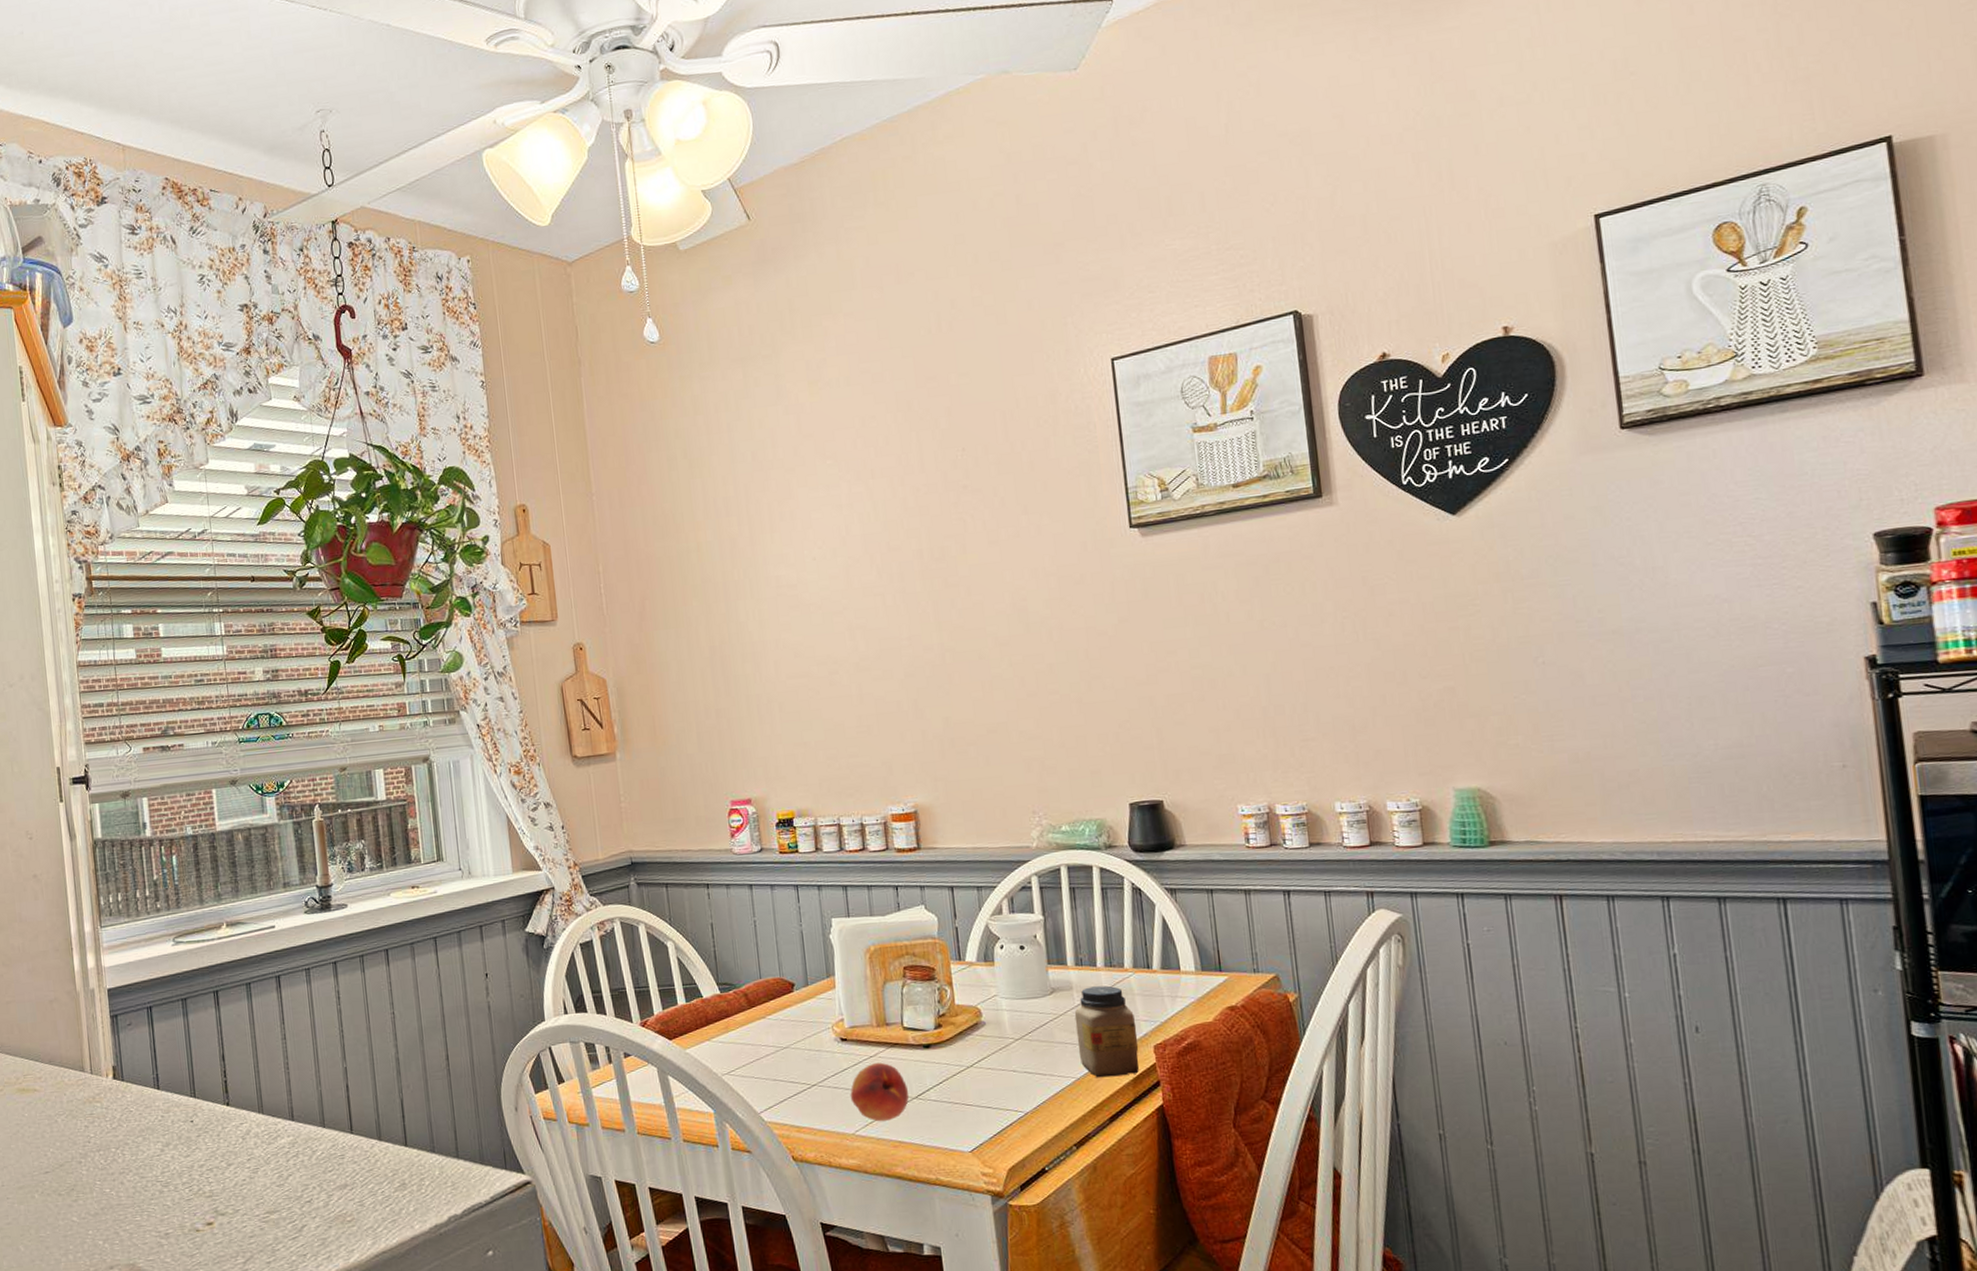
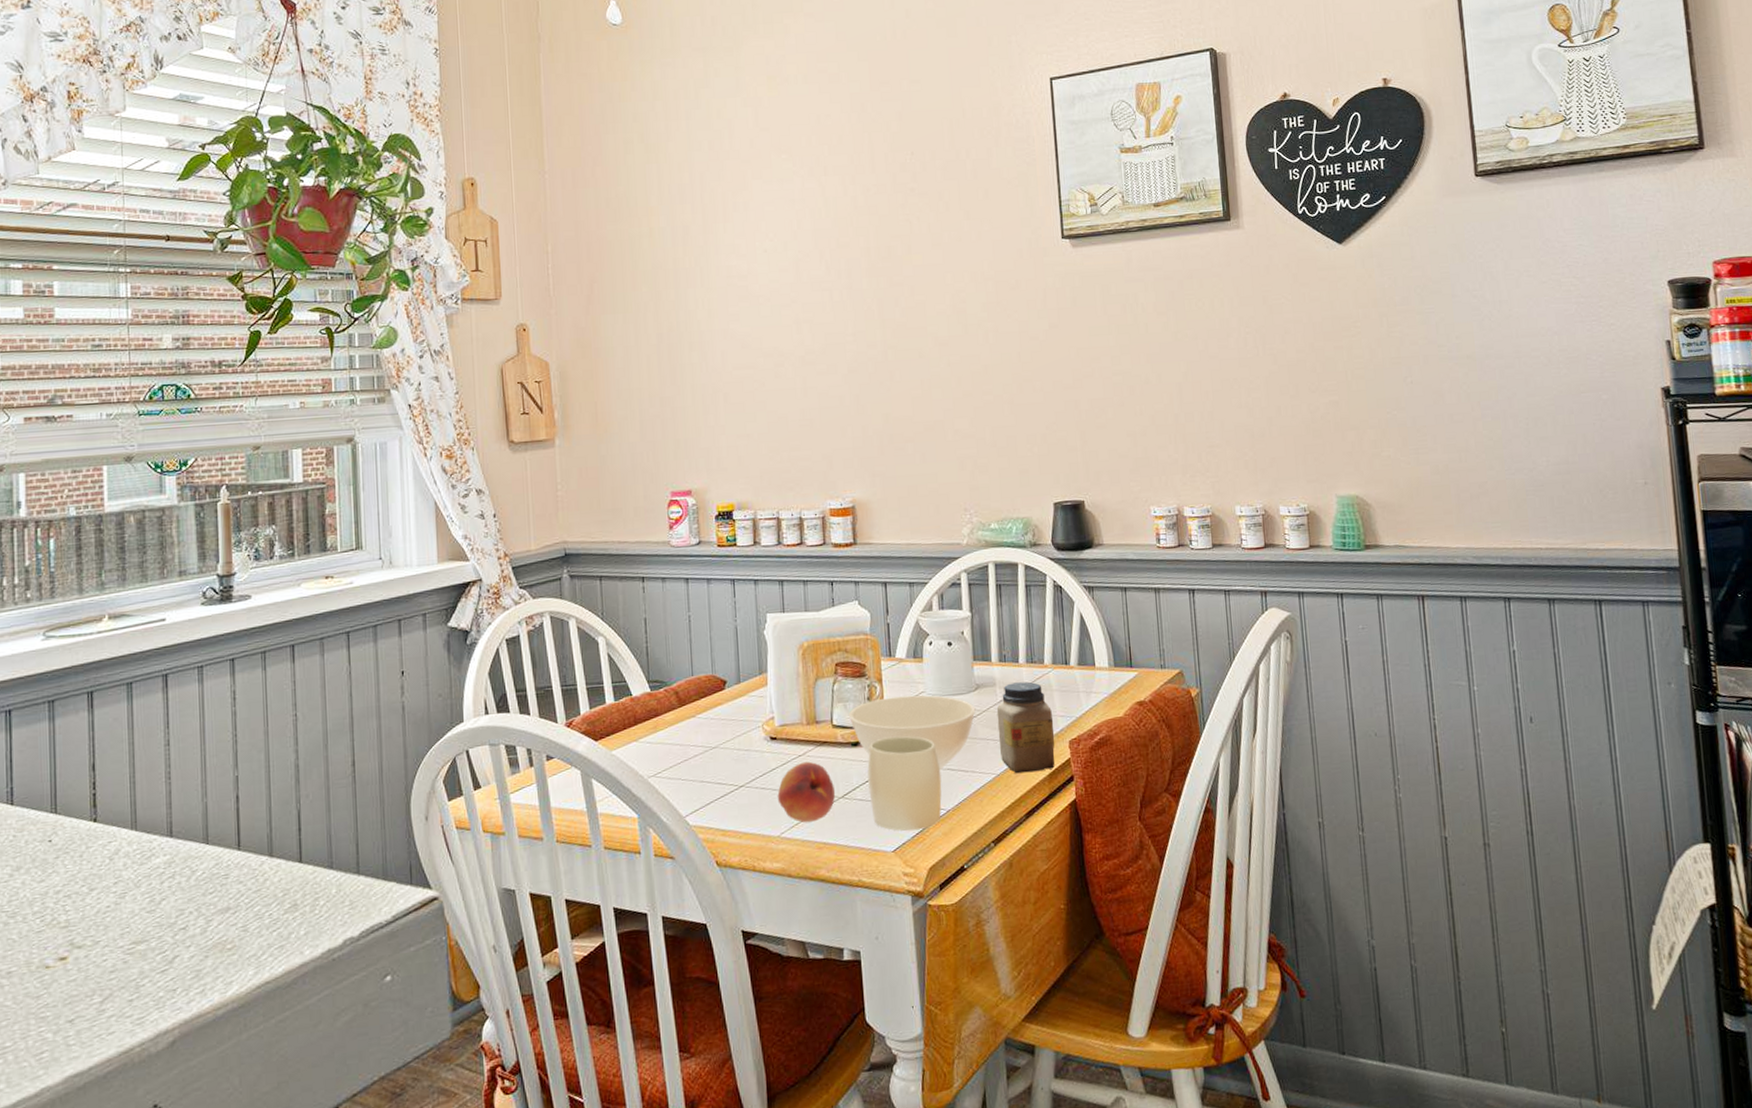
bowl: none [918,998,1052,1074] -> present [848,695,976,771]
mug: none [940,1038,1020,1133] -> present [867,735,942,832]

